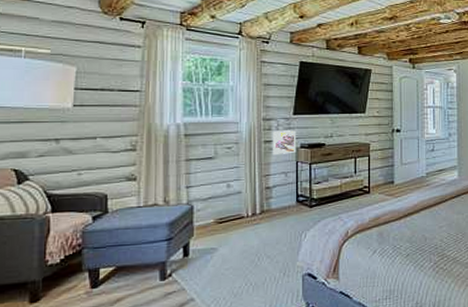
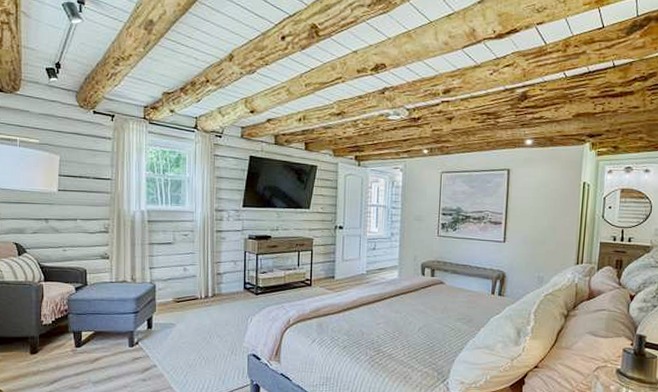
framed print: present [273,130,297,156] -> none [224,221,245,245]

